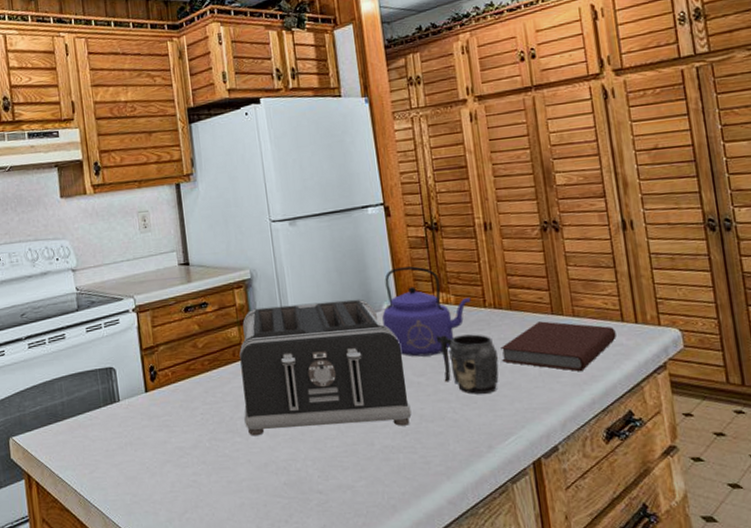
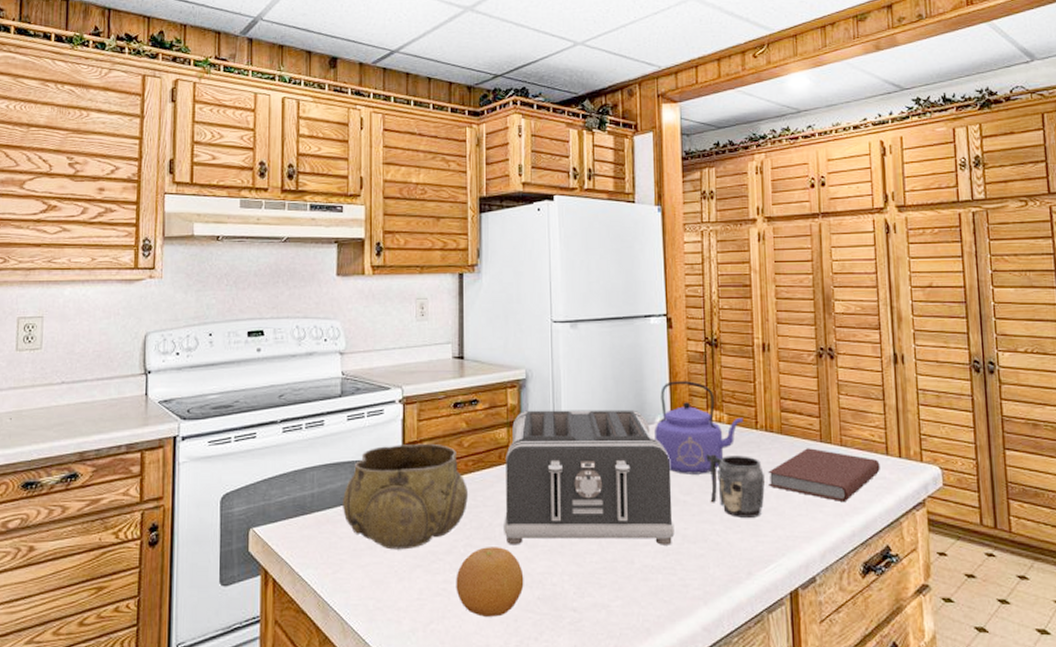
decorative bowl: none [90,347,208,448] -> present [343,443,468,550]
fruit: none [204,438,270,504] -> present [456,547,524,617]

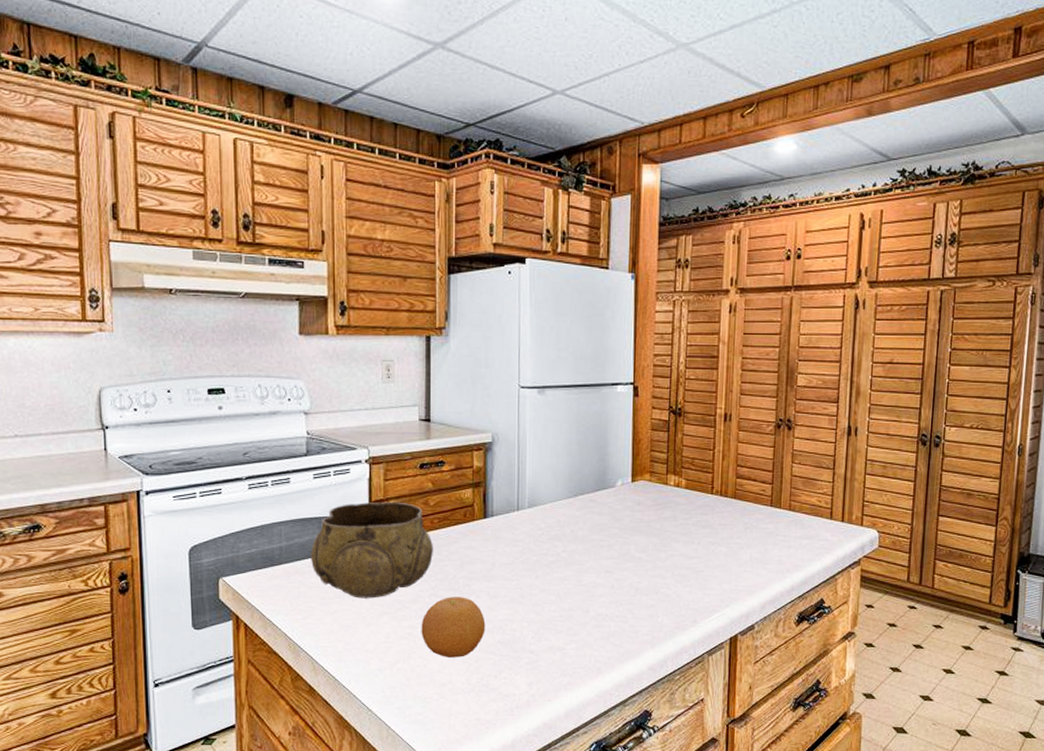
toaster: present [504,409,675,545] -> none [467,472,629,597]
kettle: present [655,381,744,474] -> none [615,447,701,534]
mug: present [706,454,765,517] -> none [662,516,716,573]
book: present [768,448,880,503] -> none [719,512,823,561]

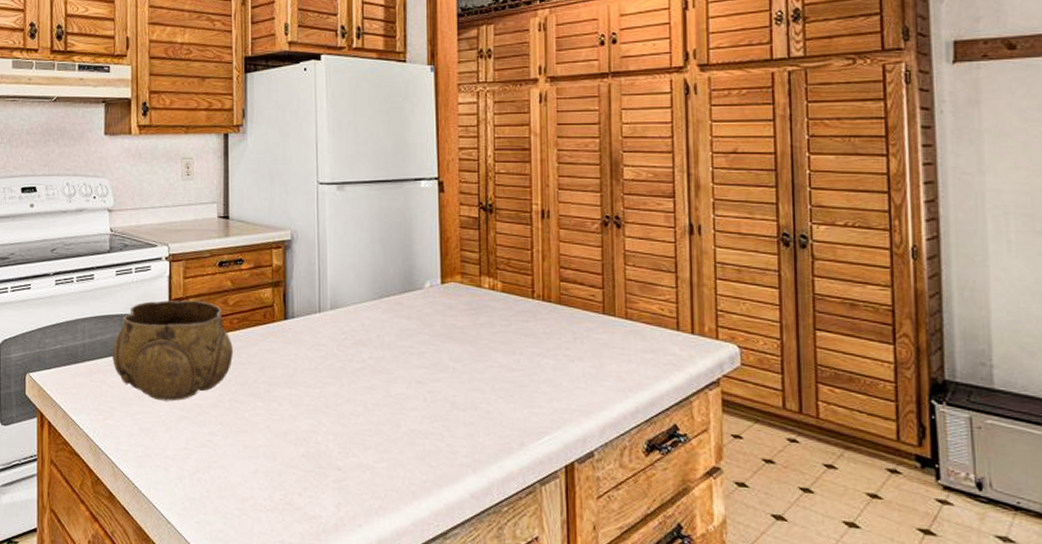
fruit: present [421,597,486,658] -> none [221,403,288,471]

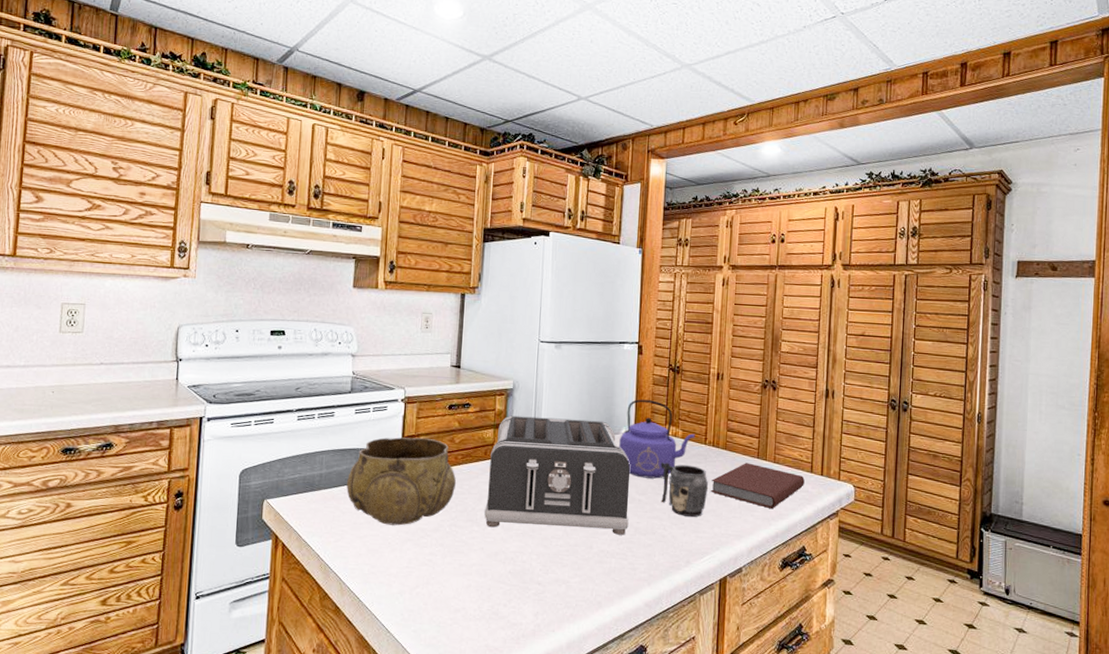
toaster: none [268,271,443,411] -> present [484,415,631,535]
kettle: none [424,246,519,342] -> present [619,399,695,479]
mug: none [477,322,540,388] -> present [660,462,708,517]
book: none [545,320,669,378] -> present [711,463,805,509]

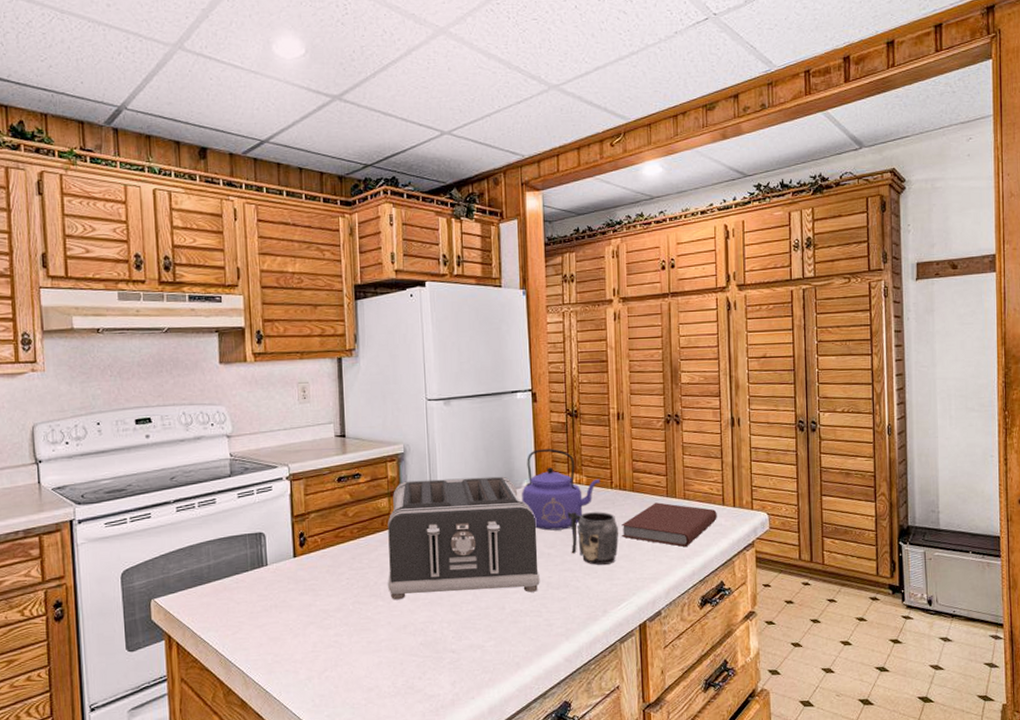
decorative bowl: present [347,437,456,526] -> none [238,514,354,611]

